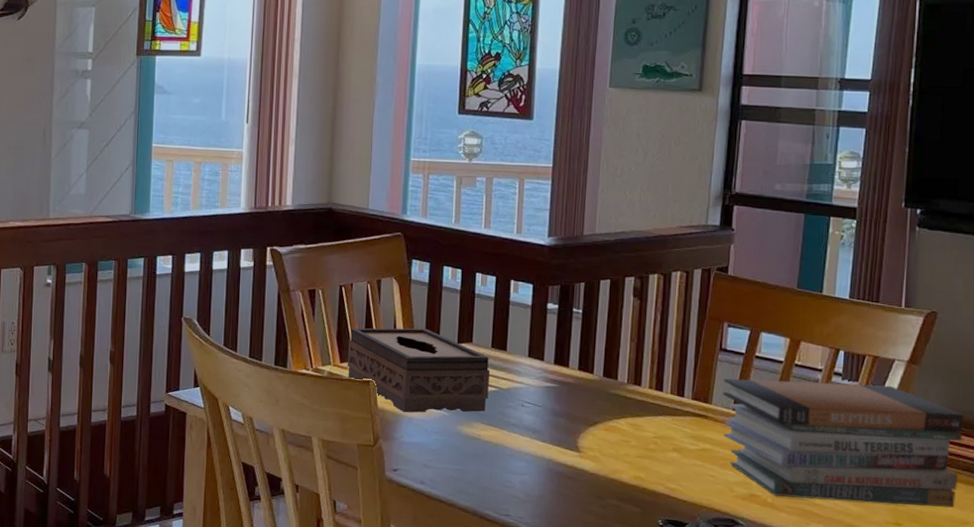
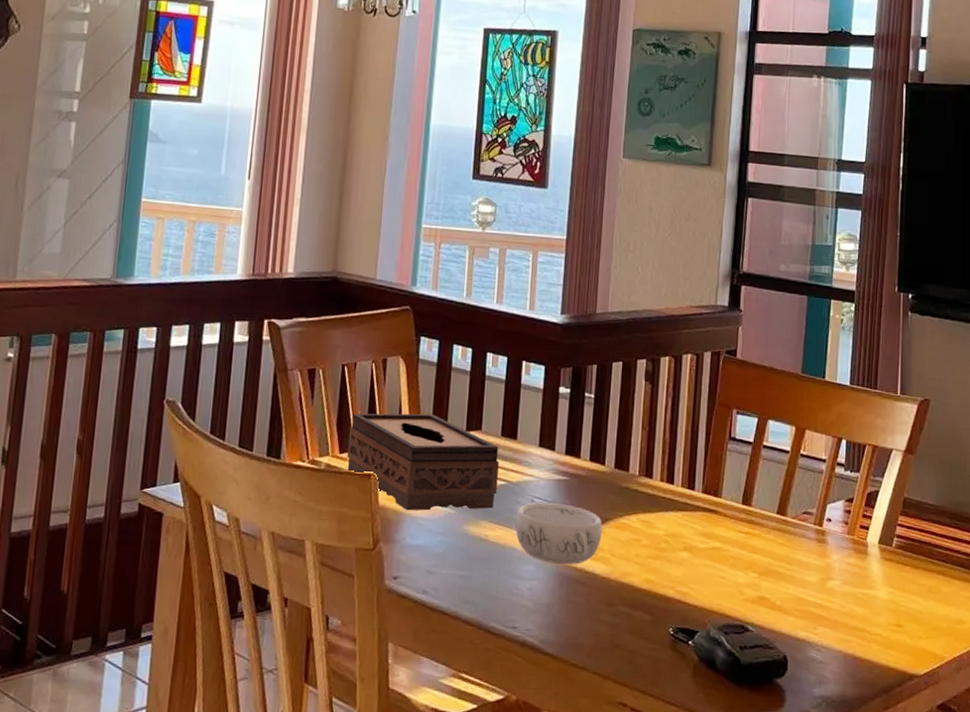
decorative bowl: none [506,406,592,462] -> present [515,502,603,565]
book stack: present [723,379,964,508] -> none [732,470,957,606]

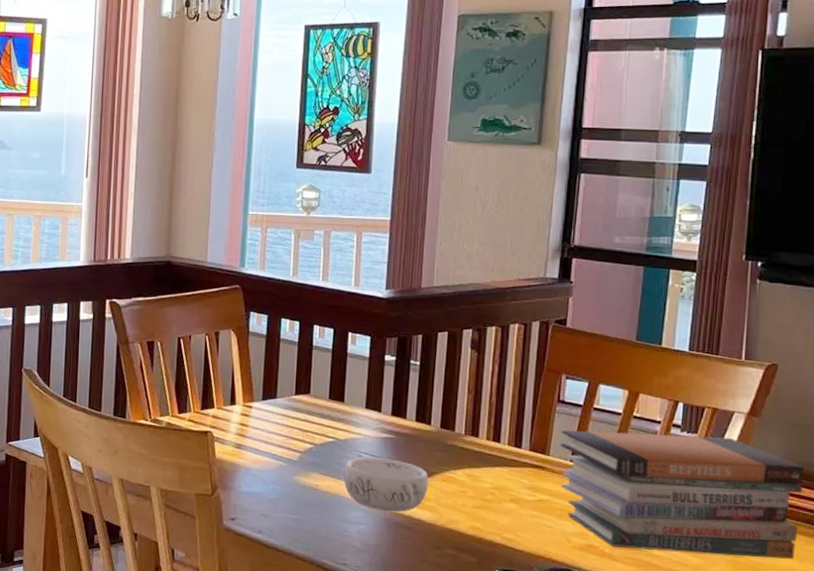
tissue box: present [347,413,500,511] -> none [185,379,328,463]
book stack: none [732,470,957,606] -> present [561,430,805,559]

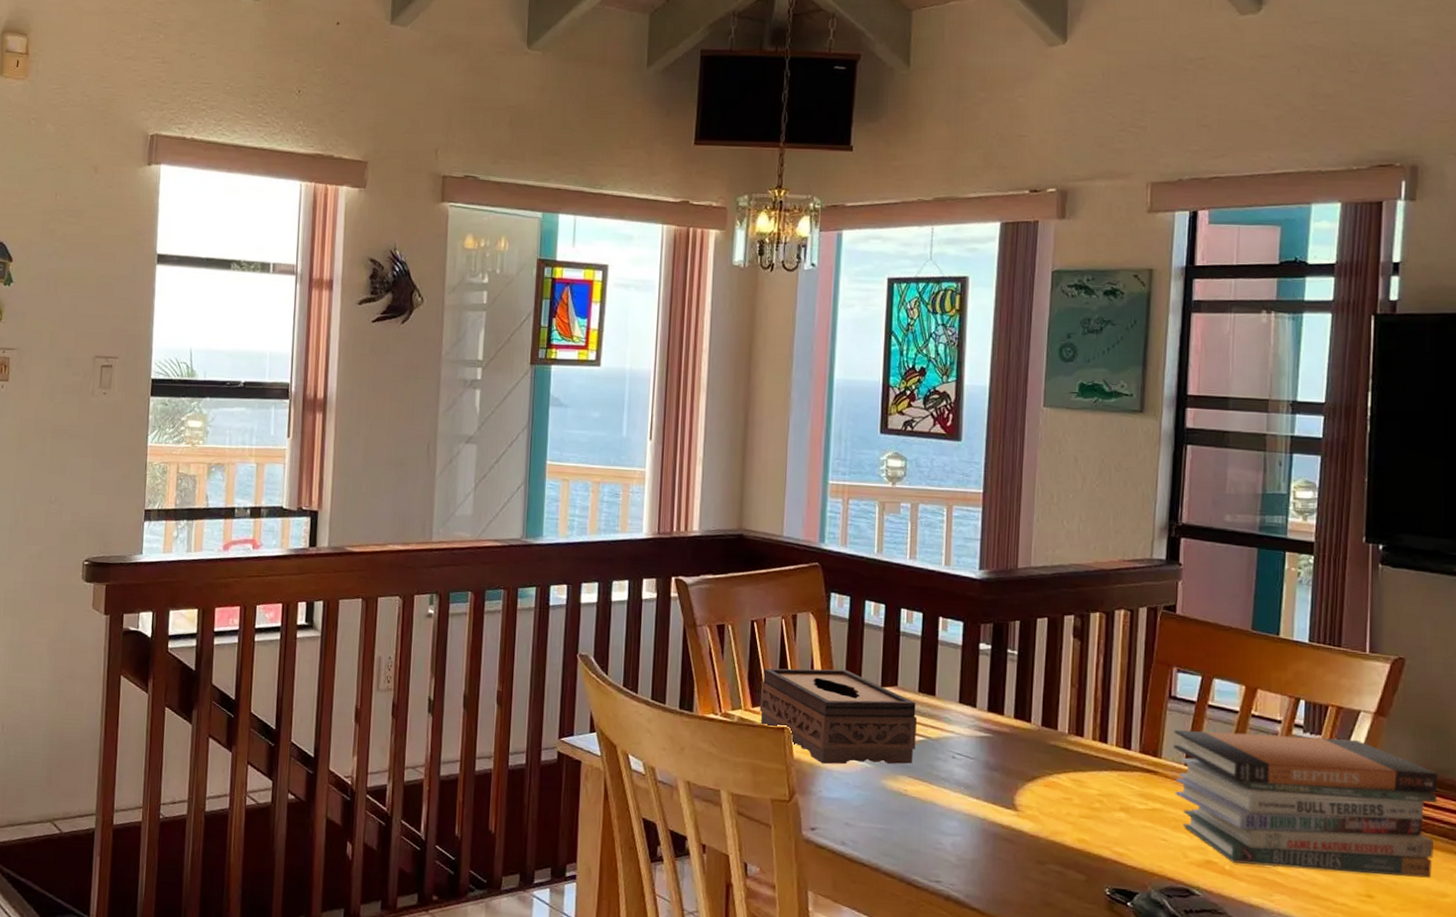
tissue box: none [185,379,328,463] -> present [759,668,918,765]
decorative bowl: present [344,457,429,512] -> none [936,759,1030,822]

